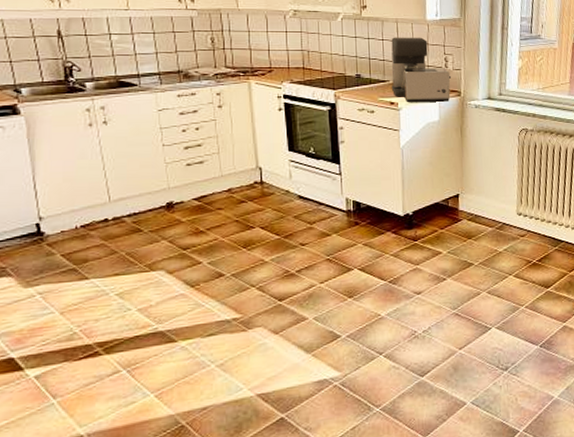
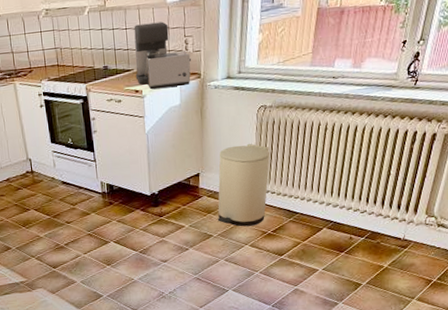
pedal bin: none [478,166,533,255] -> present [217,144,270,227]

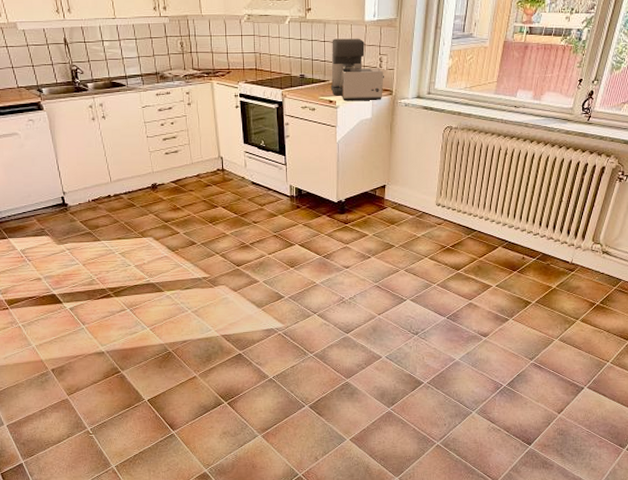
pedal bin: present [217,144,270,227] -> none [400,161,453,240]

